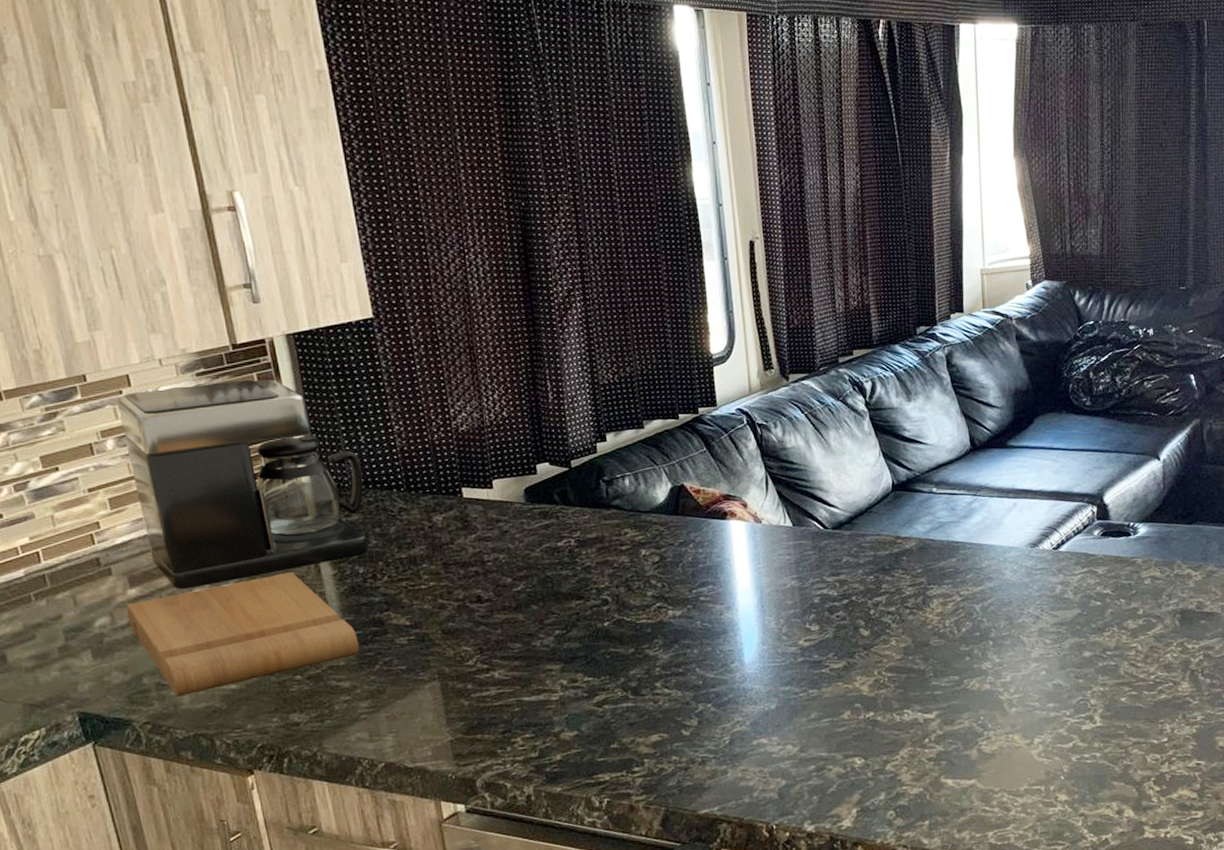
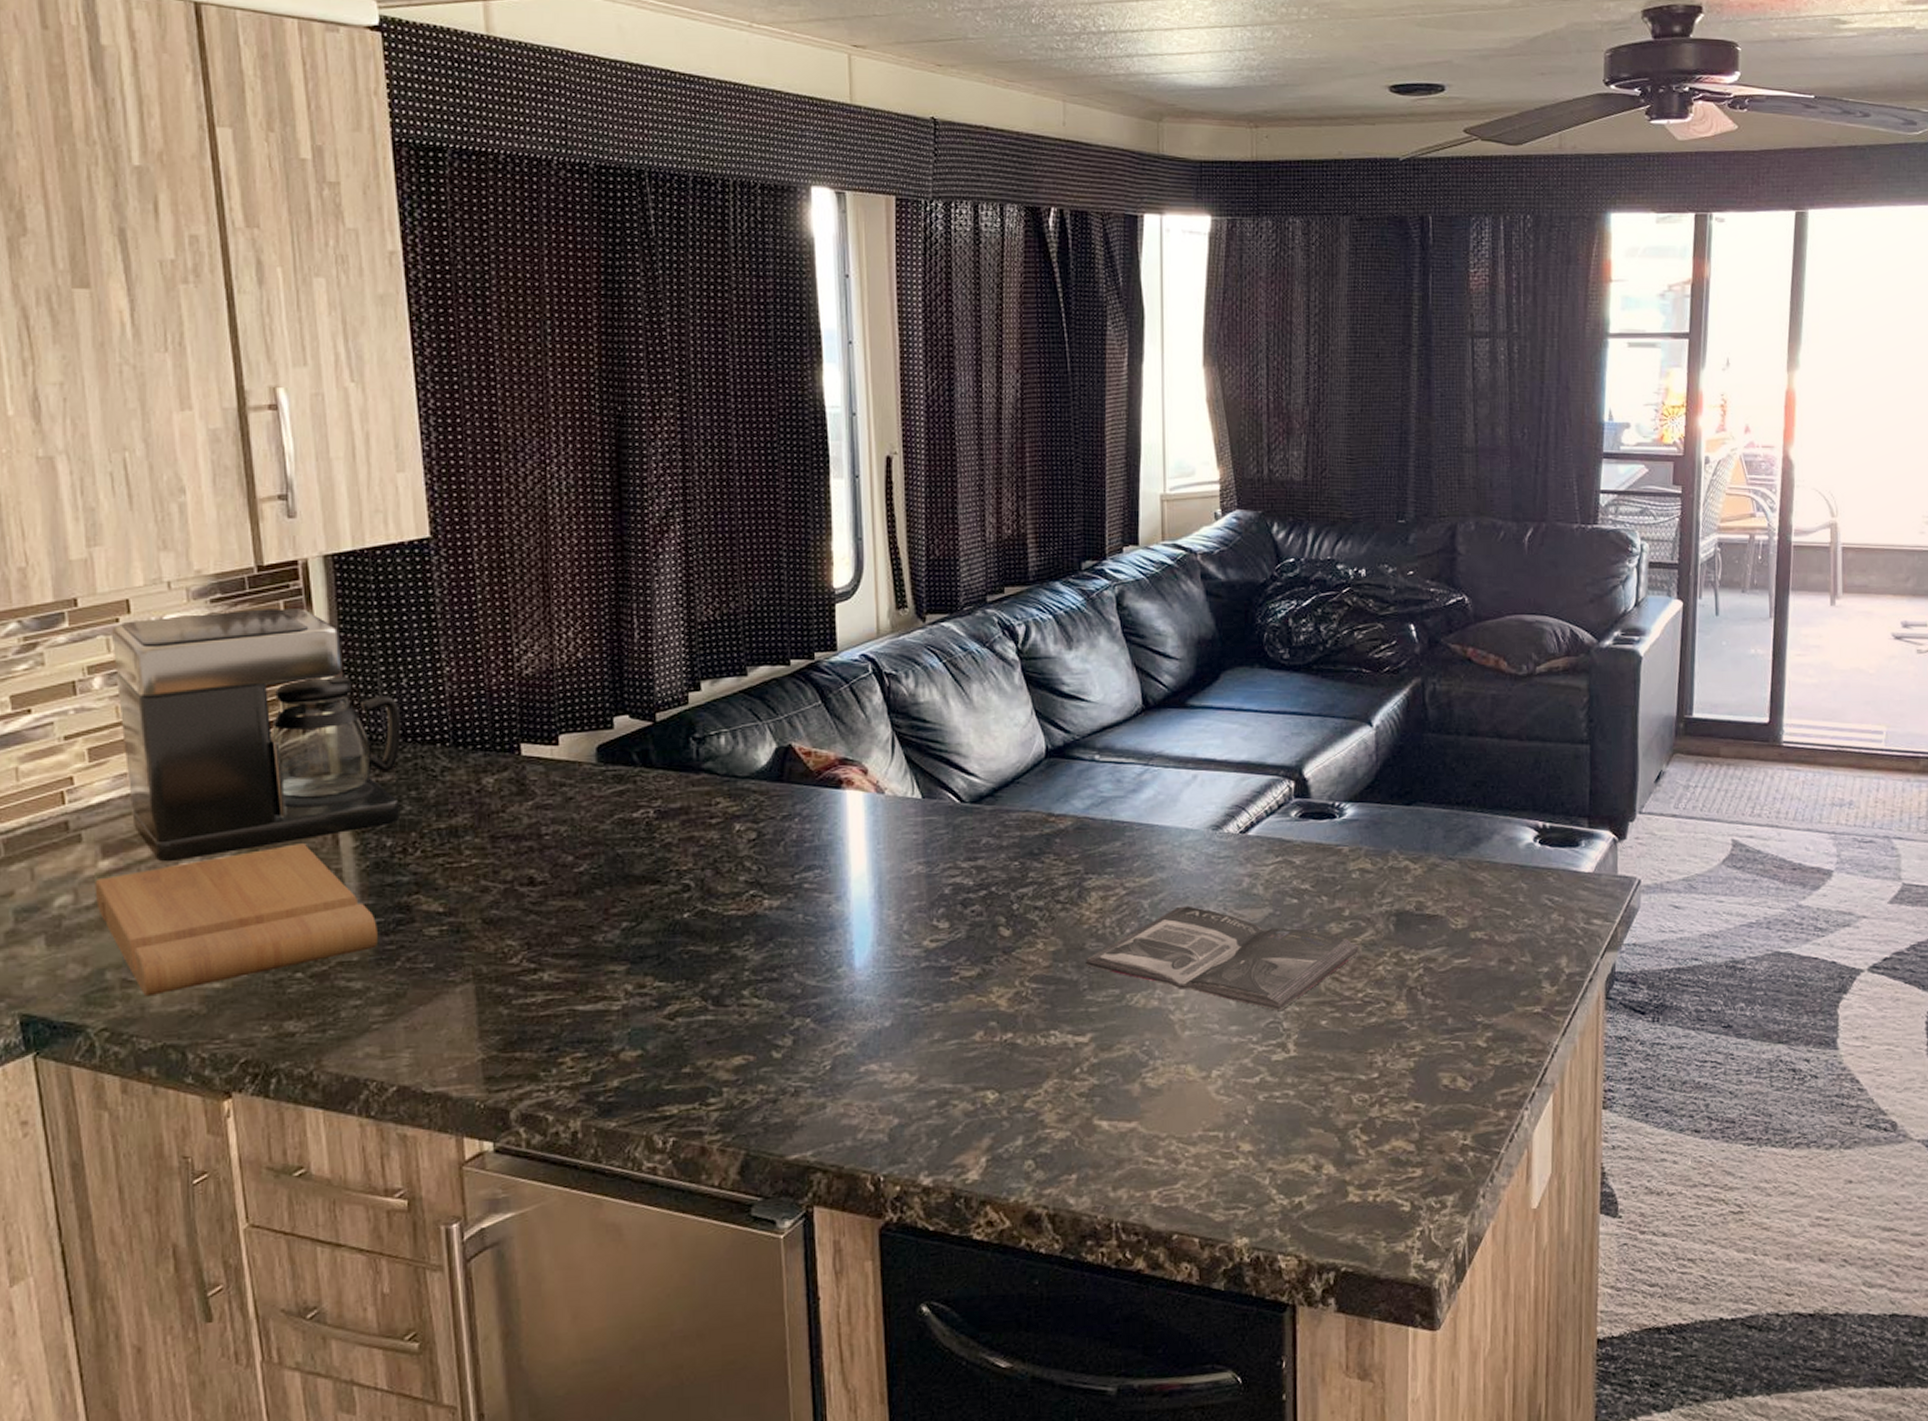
magazine: none [930,608,1151,691] -> present [1084,905,1359,1012]

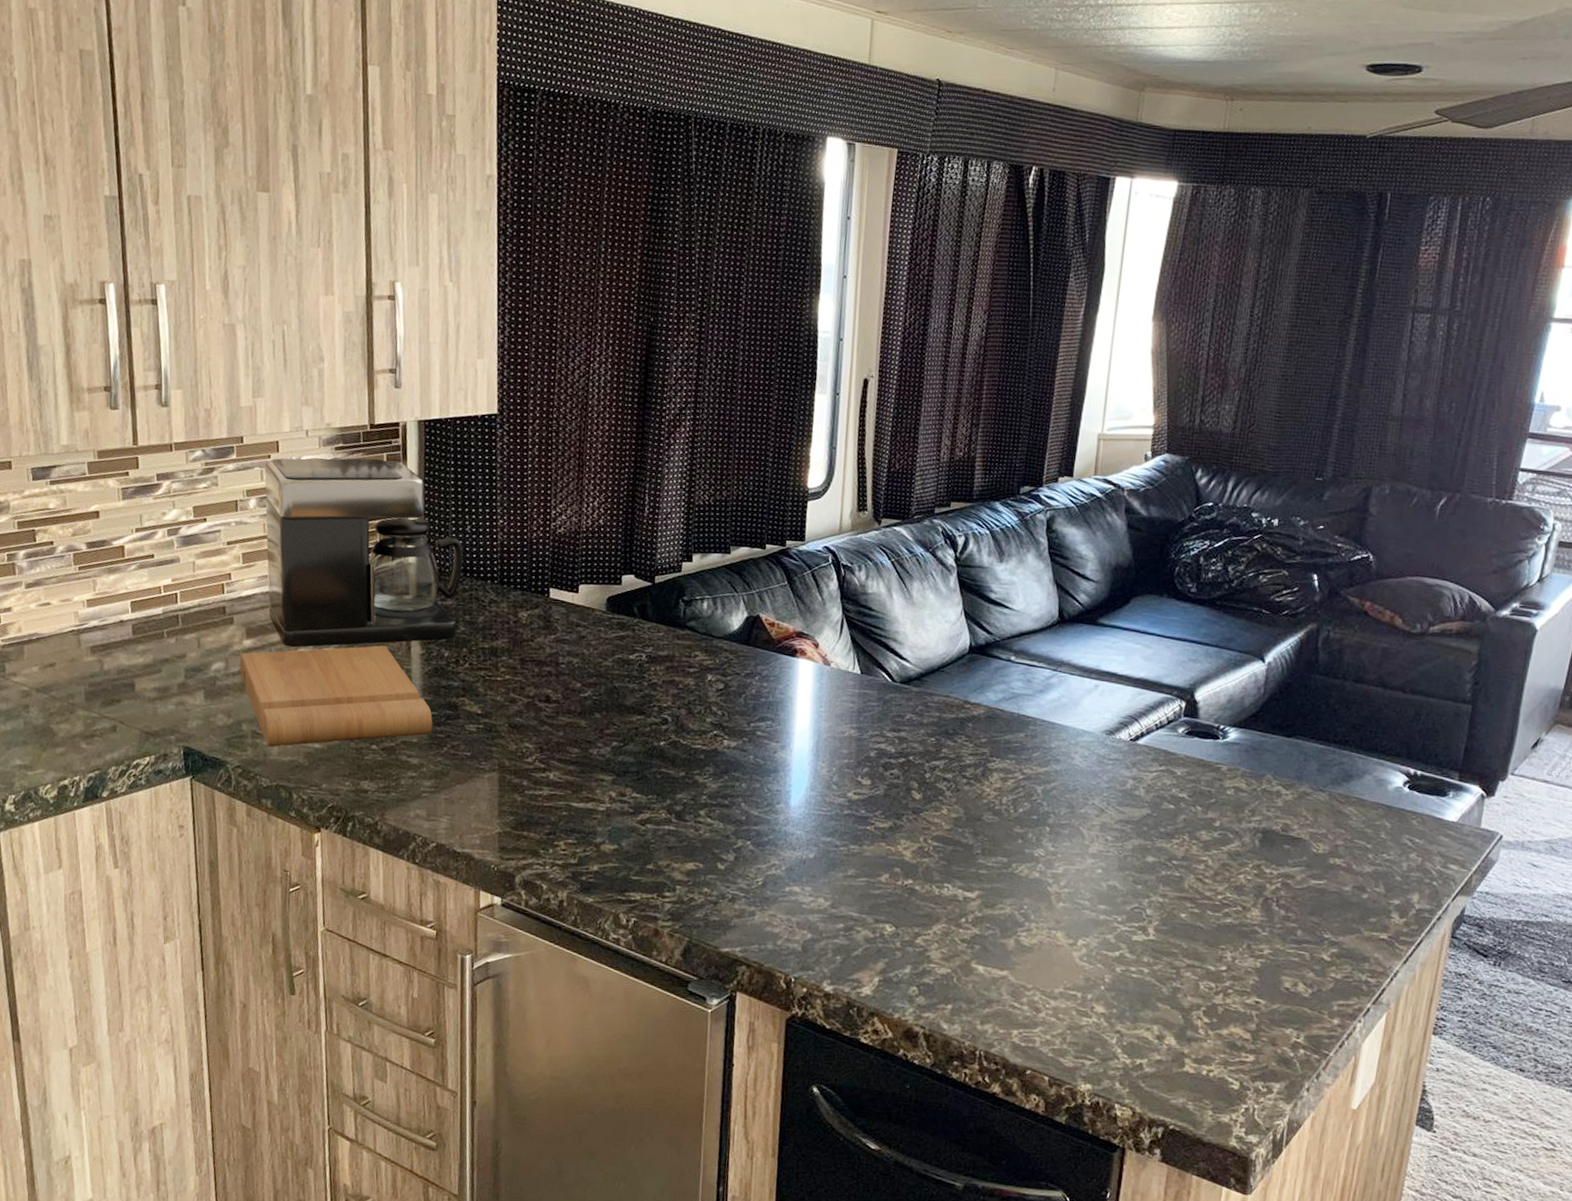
magazine: present [1084,905,1359,1012] -> none [980,796,1225,900]

